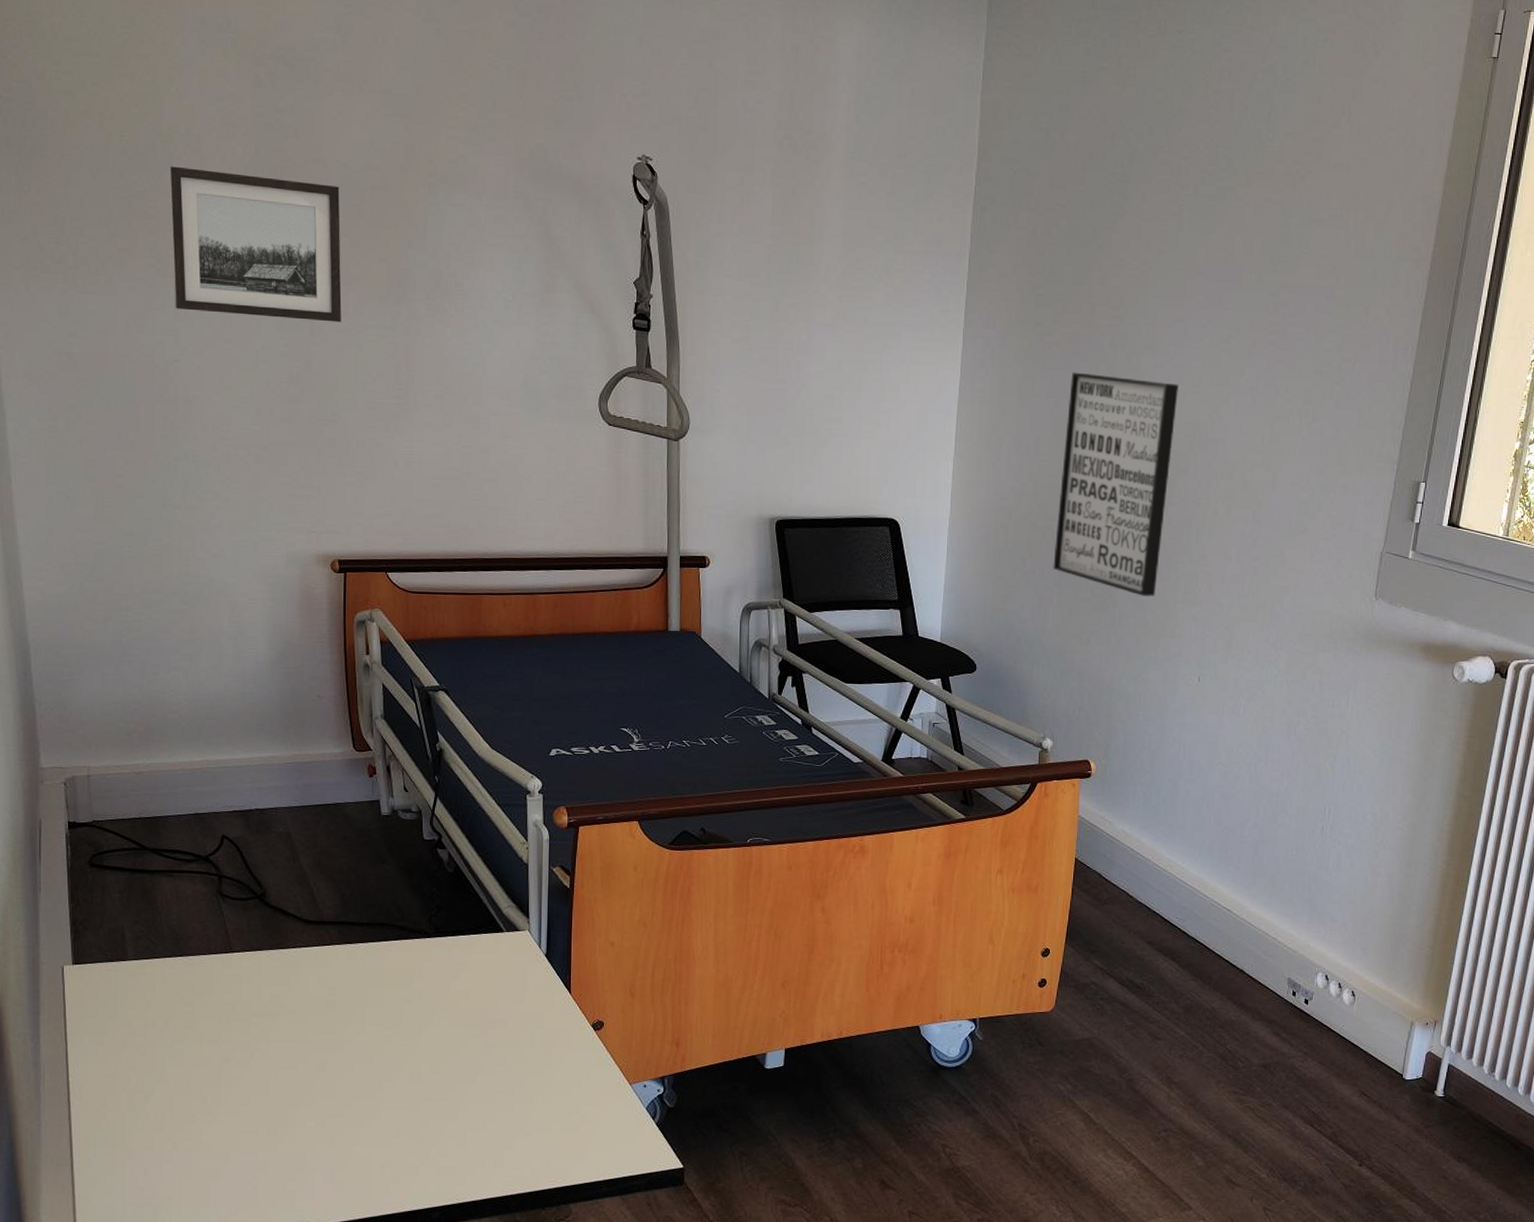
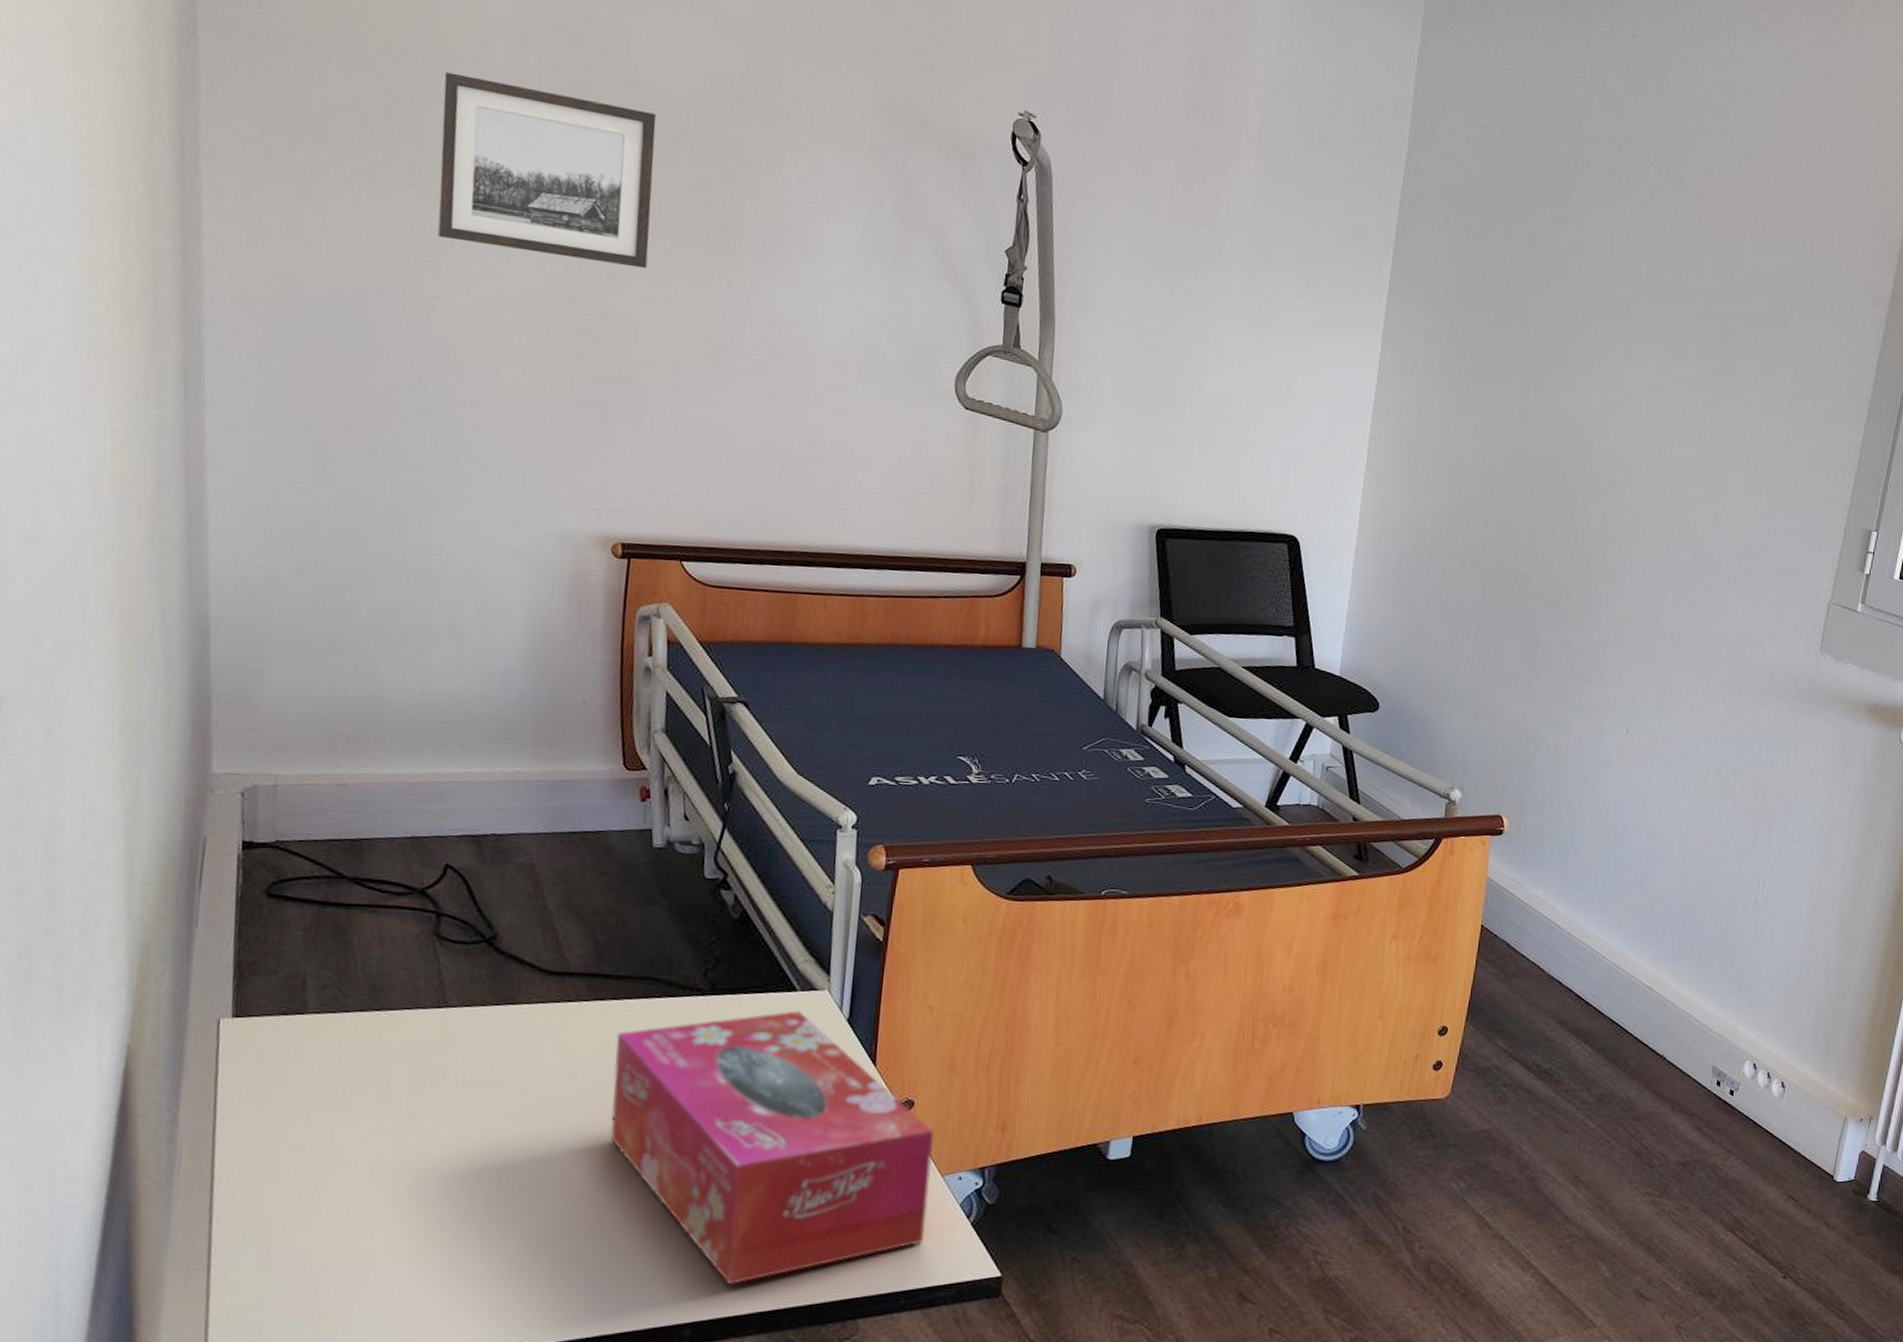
tissue box: none [364,948,622,1176] -> present [611,1010,935,1285]
wall art: present [1053,372,1179,597] -> none [1471,387,1618,638]

